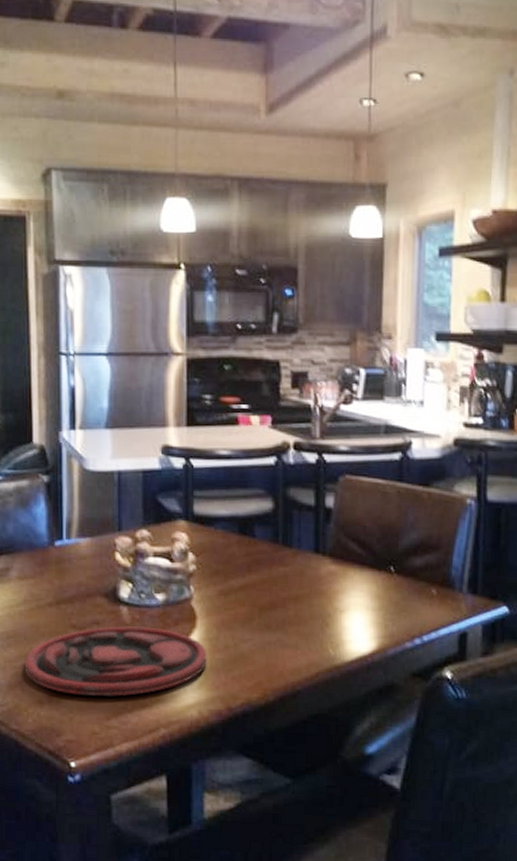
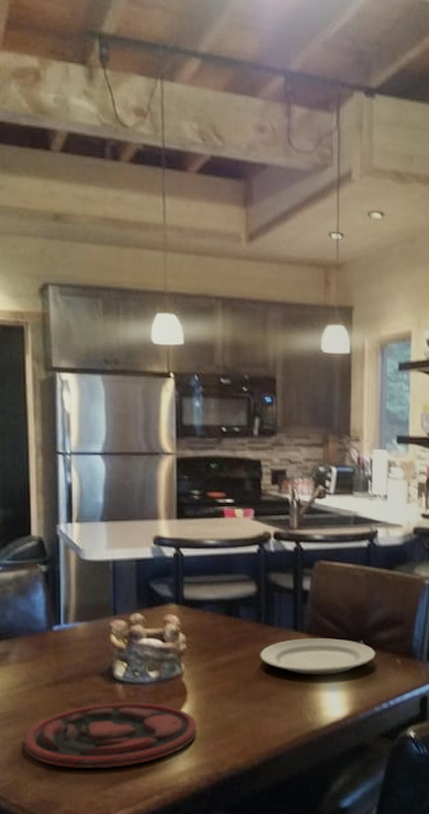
plate: none [276,562,408,604] -> present [260,638,376,675]

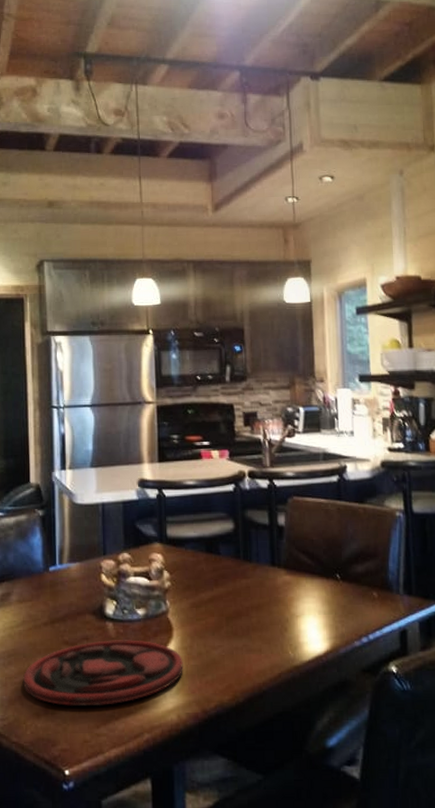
plate: present [260,638,376,675] -> none [240,572,352,610]

